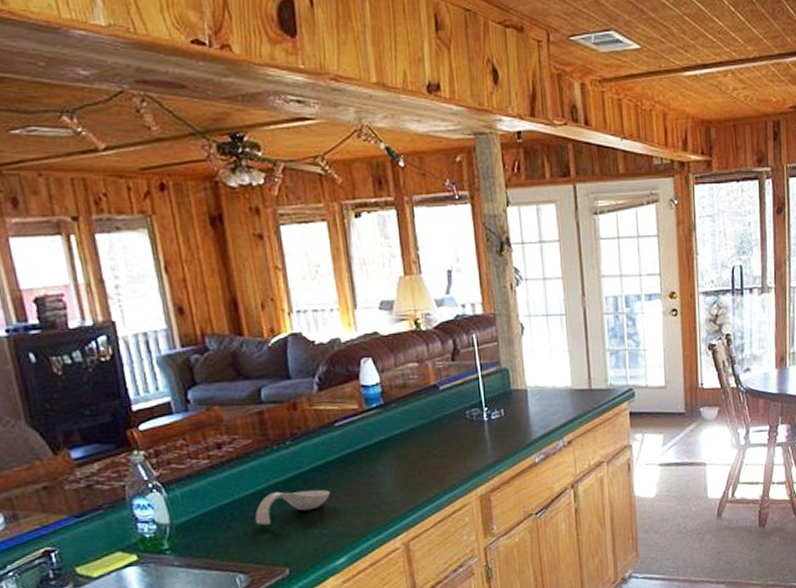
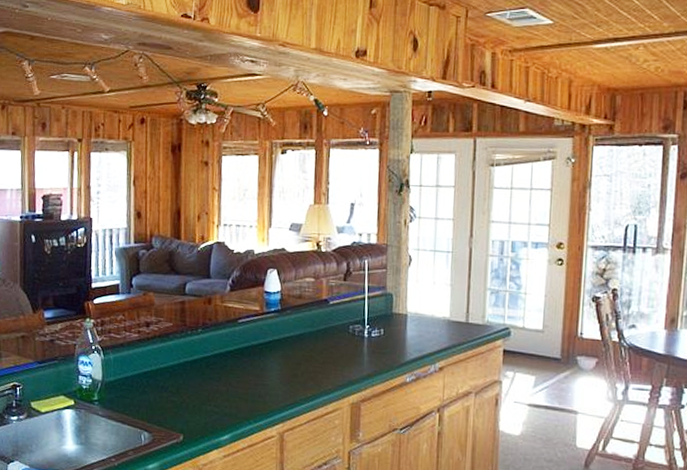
spoon rest: present [254,489,330,525] -> none [164,369,226,396]

